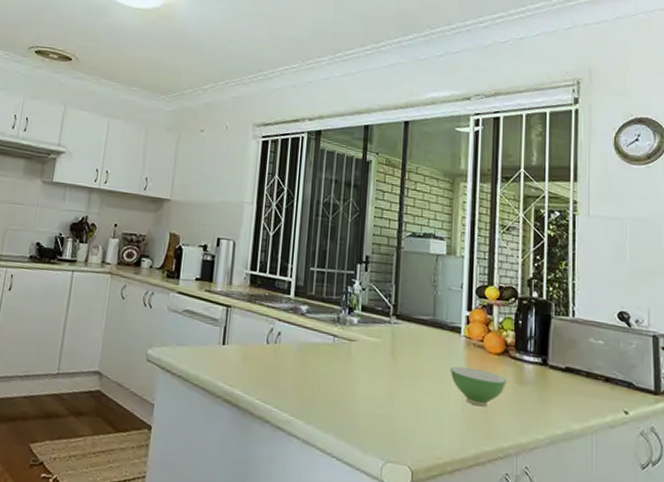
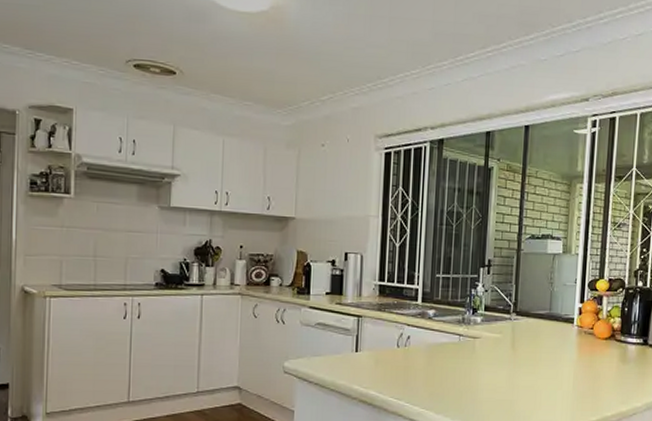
bowl: present [450,366,507,407] -> none [563,352,613,385]

